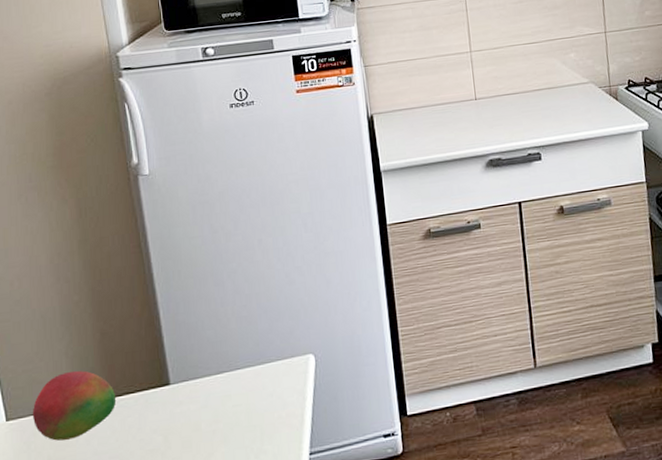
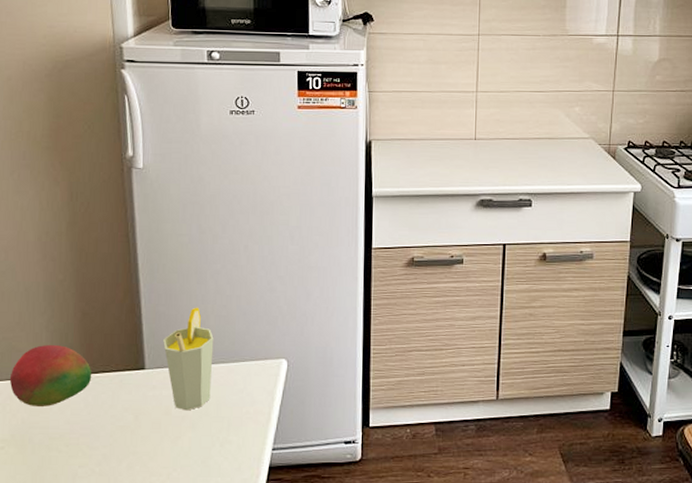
cup: none [186,311,240,424] -> present [163,307,214,411]

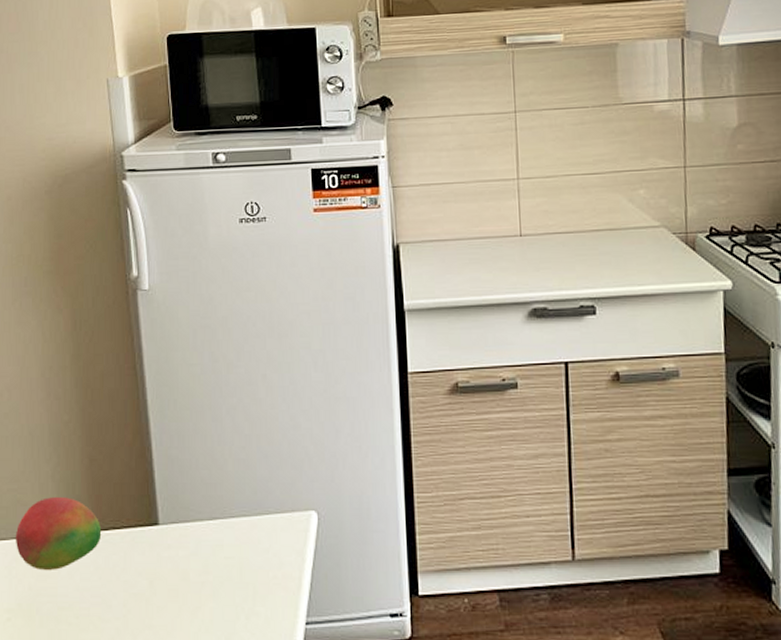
cup: present [163,307,214,411] -> none [177,449,233,575]

